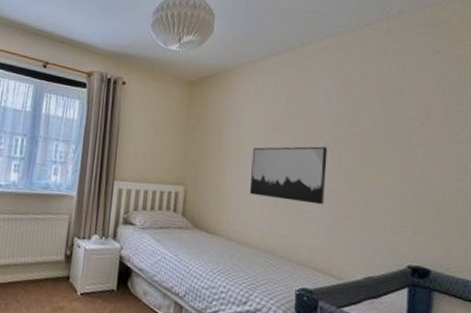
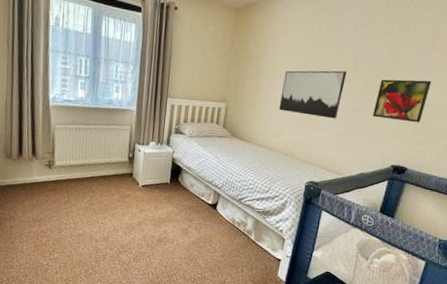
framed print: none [369,155,436,209] -> present [372,79,432,123]

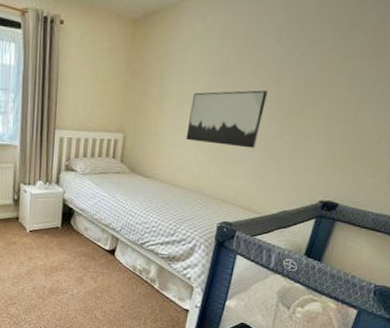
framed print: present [372,79,432,123] -> none [298,98,372,150]

